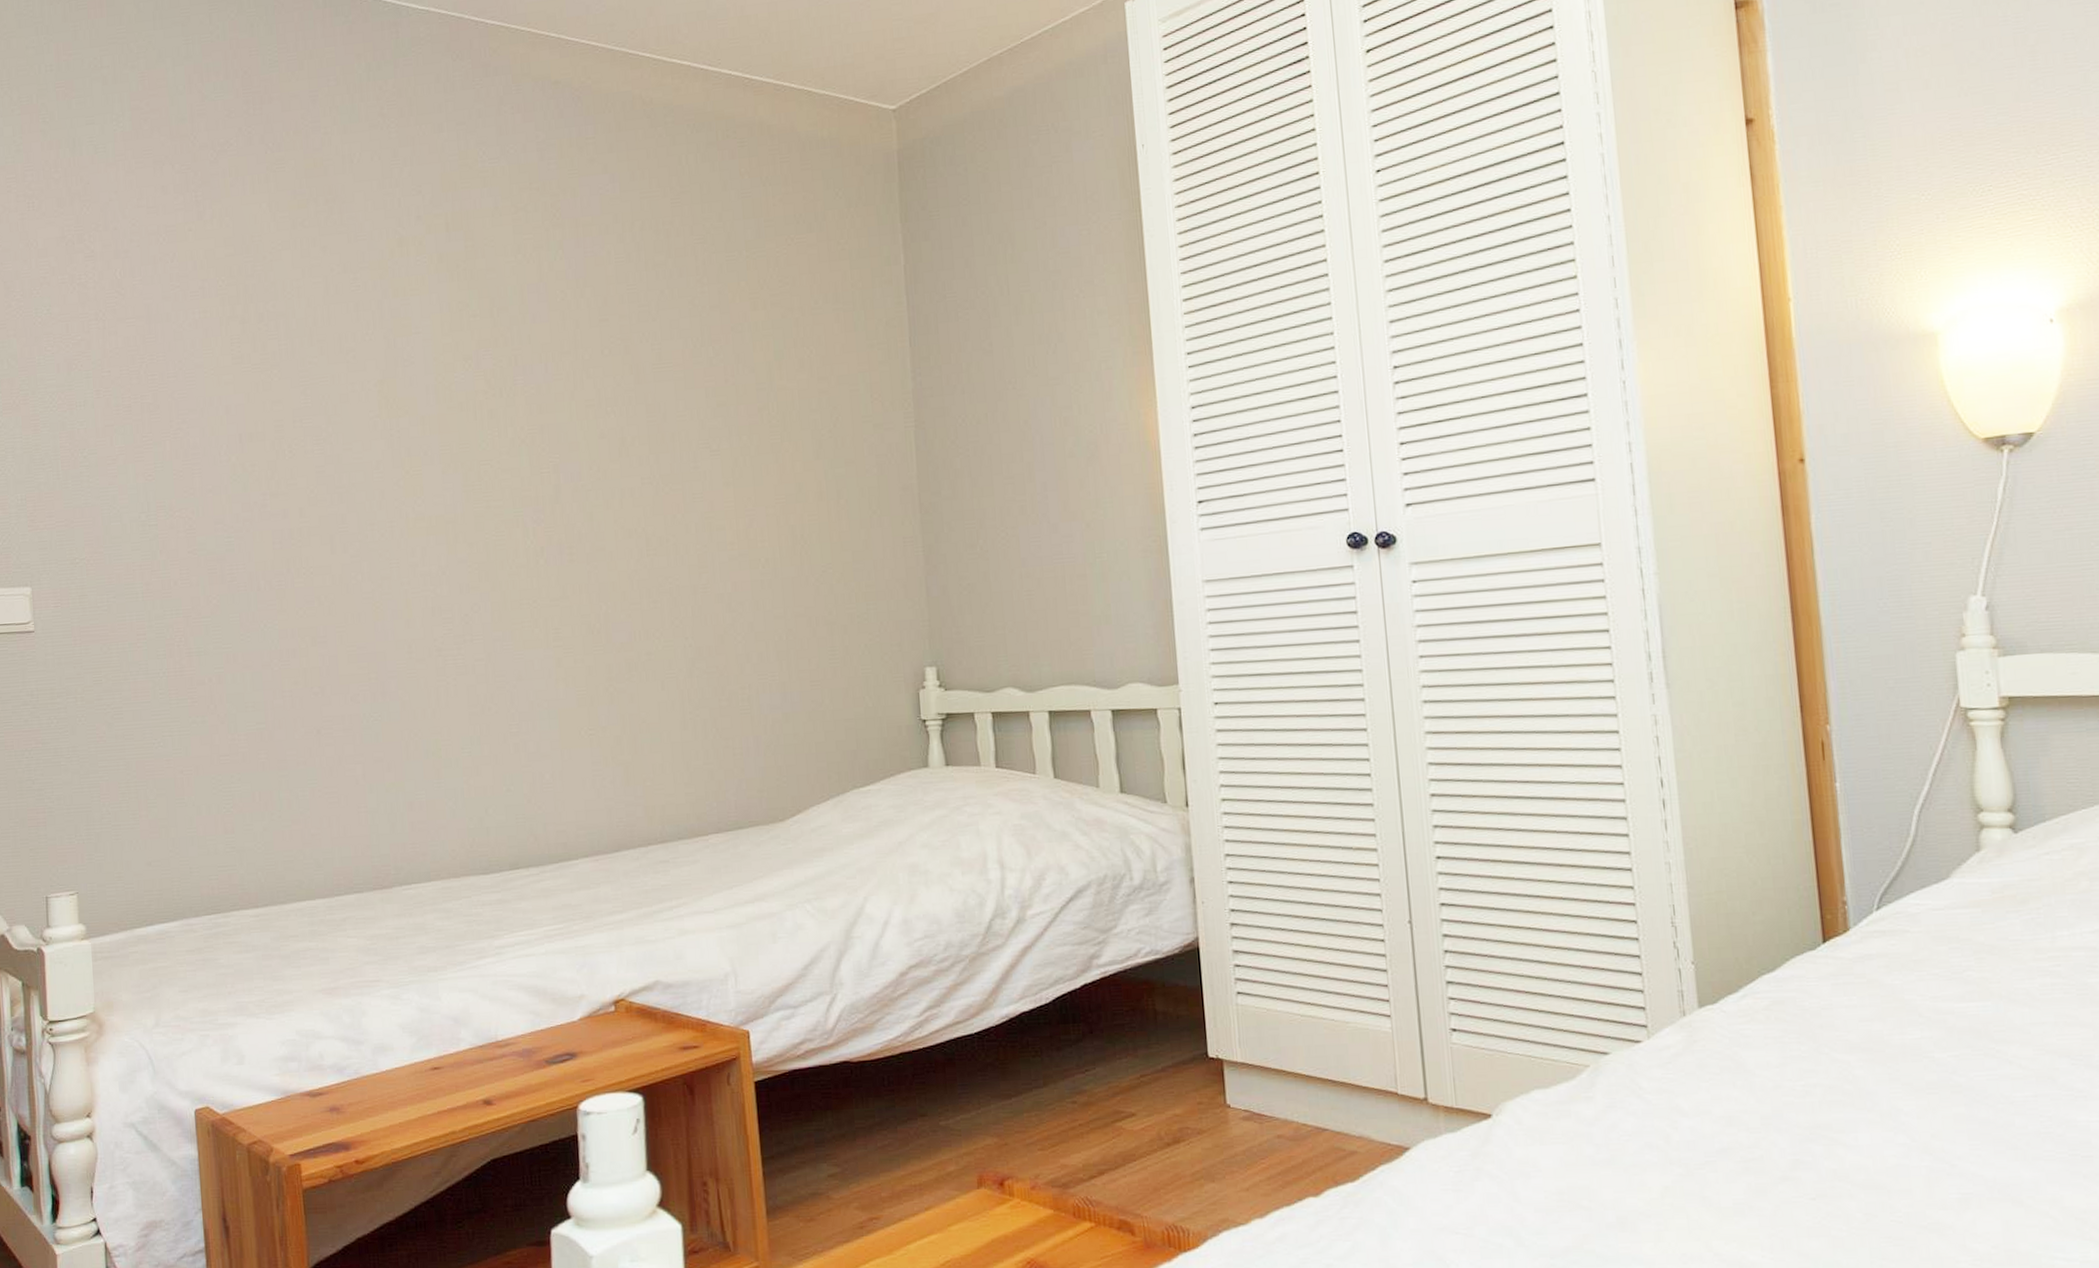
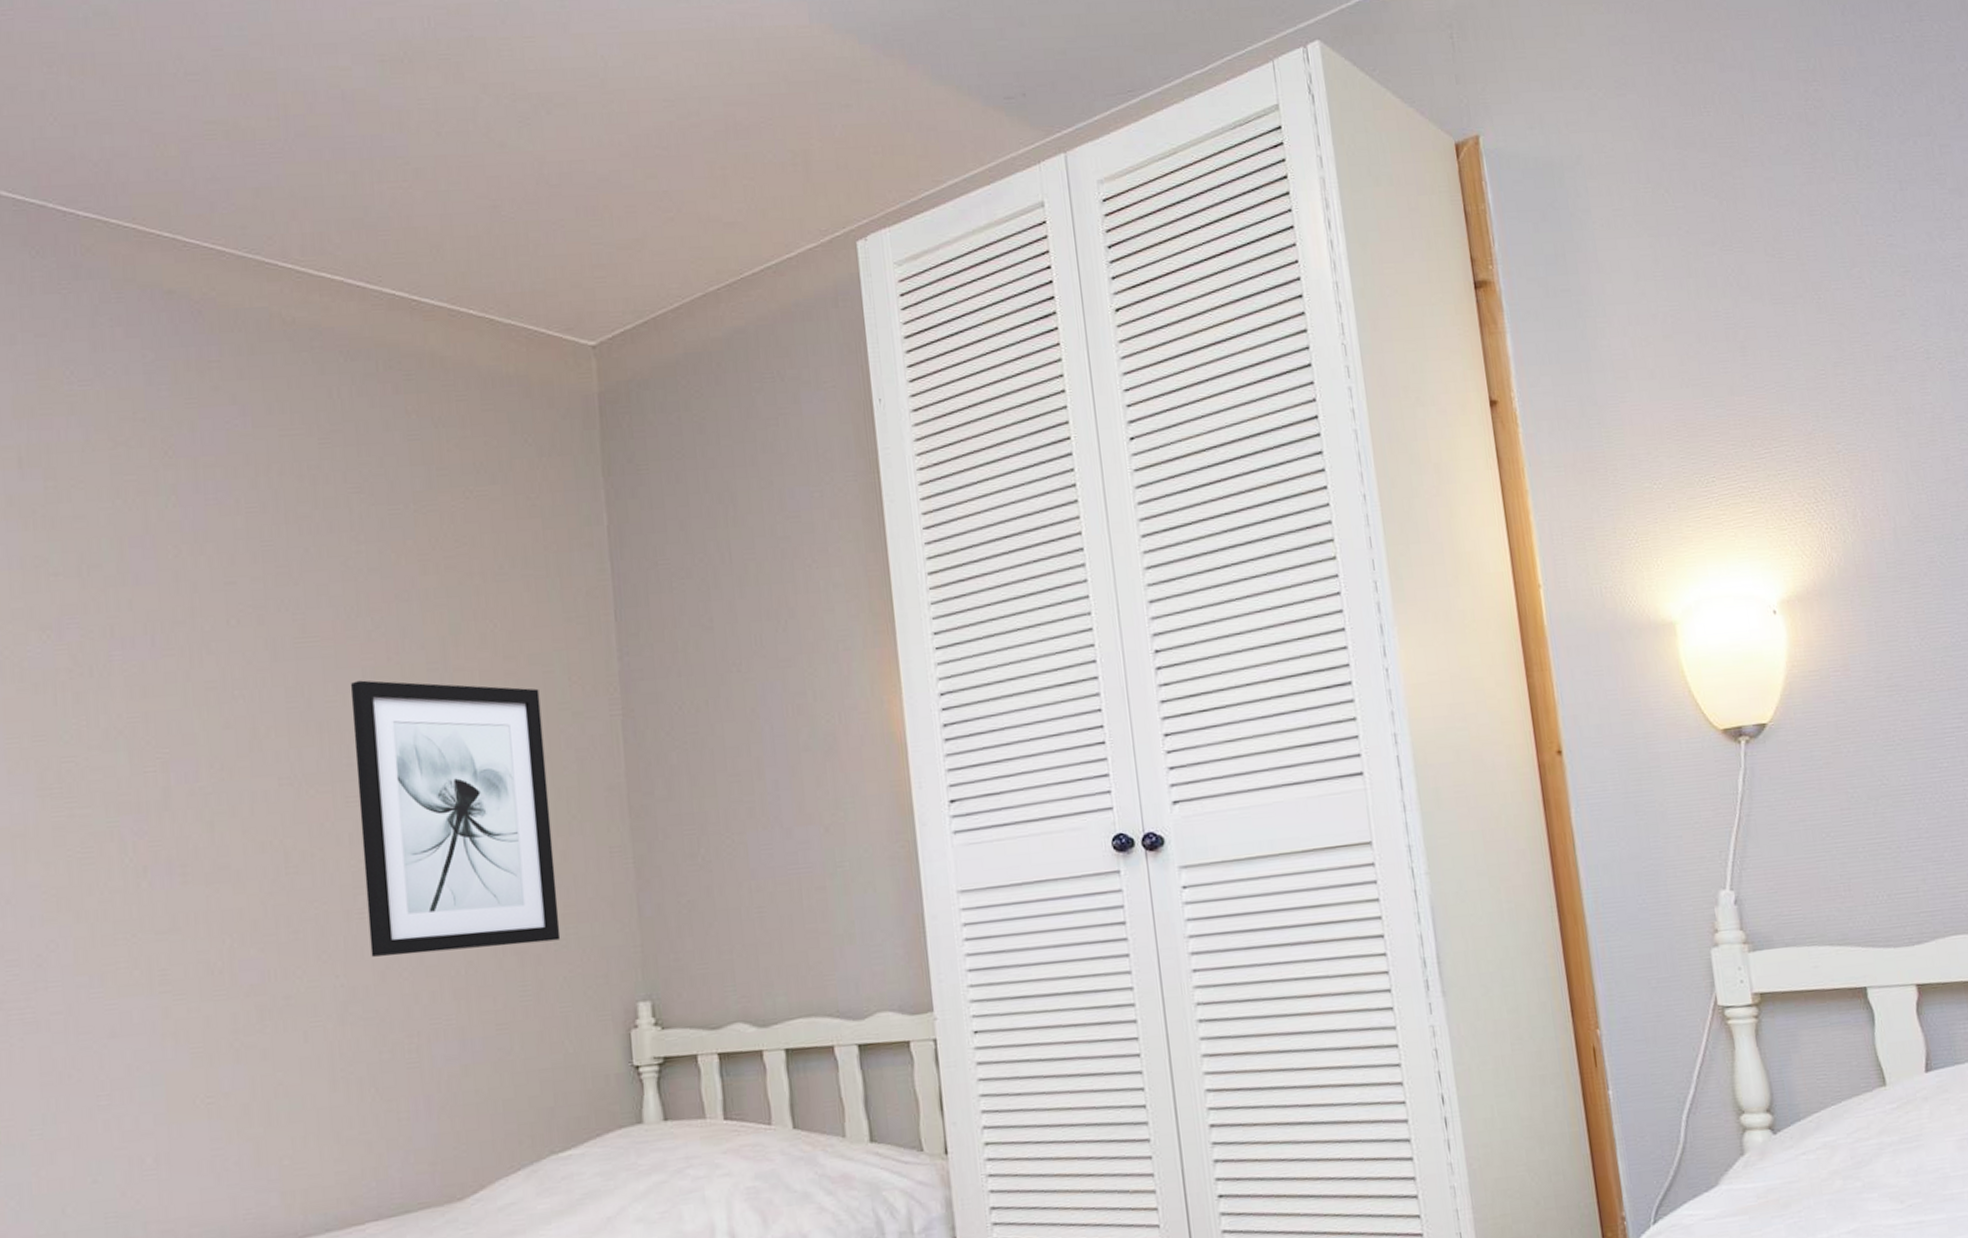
wall art: none [696,398,863,624] -> present [350,680,561,957]

